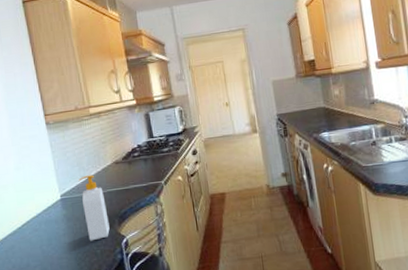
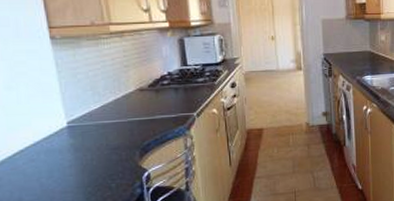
soap bottle: present [78,175,110,241] -> none [91,101,129,174]

